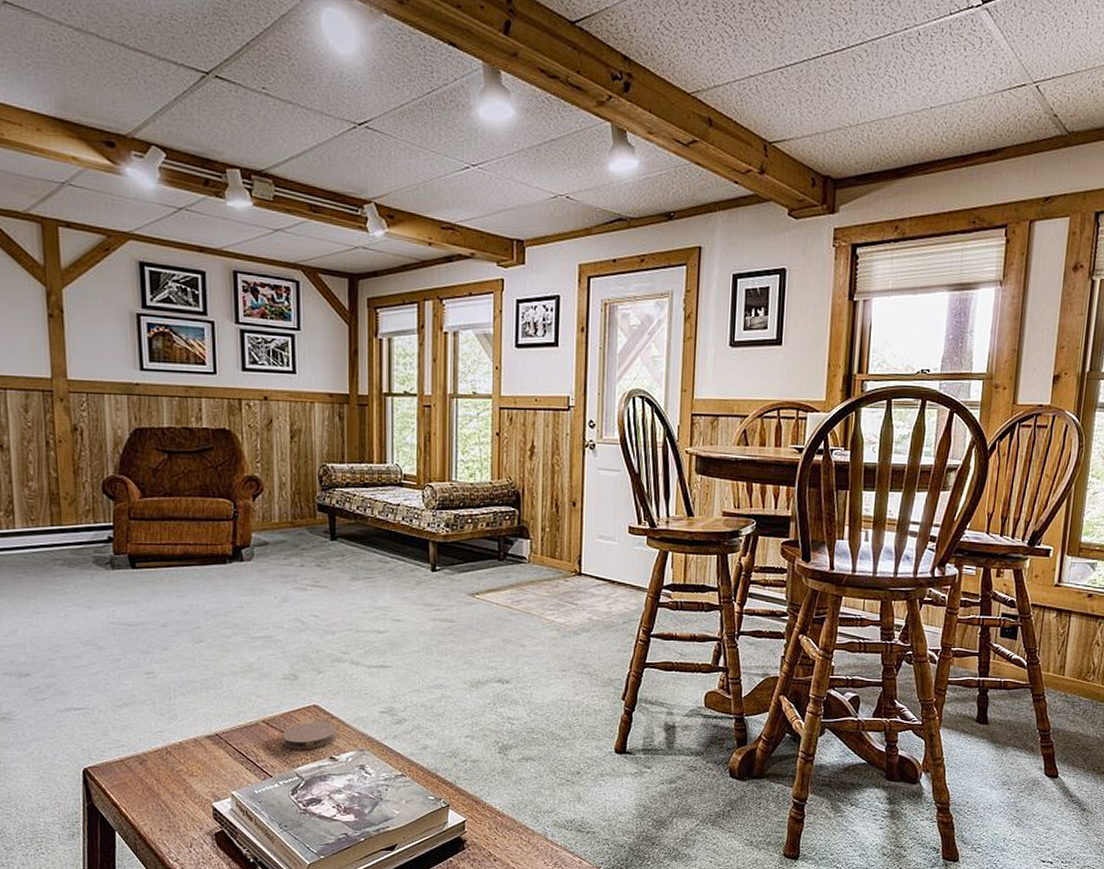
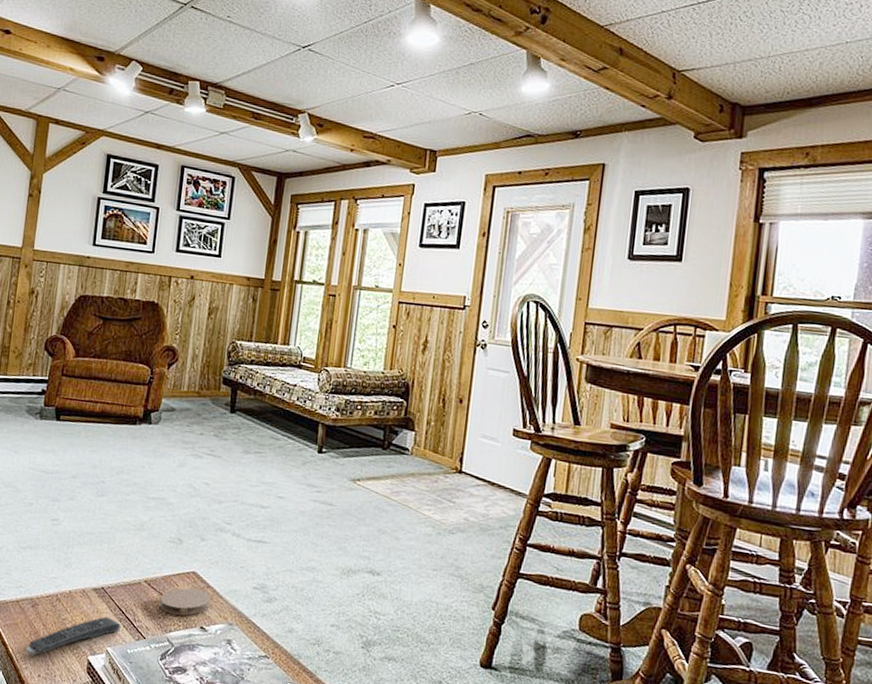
remote control: none [140,761,243,812] -> present [26,616,121,656]

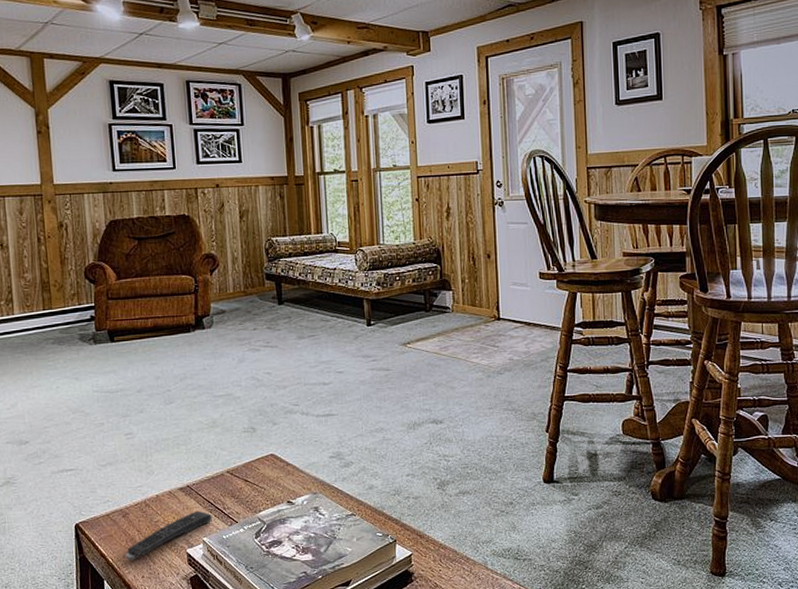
coaster: present [159,587,211,616] -> none [245,469,293,496]

